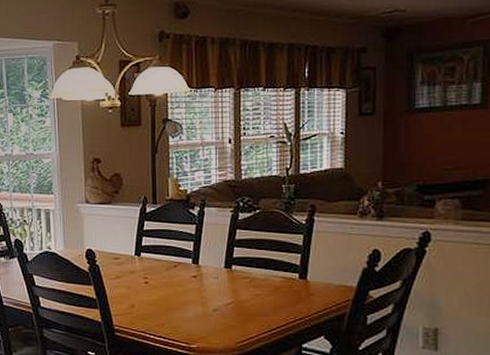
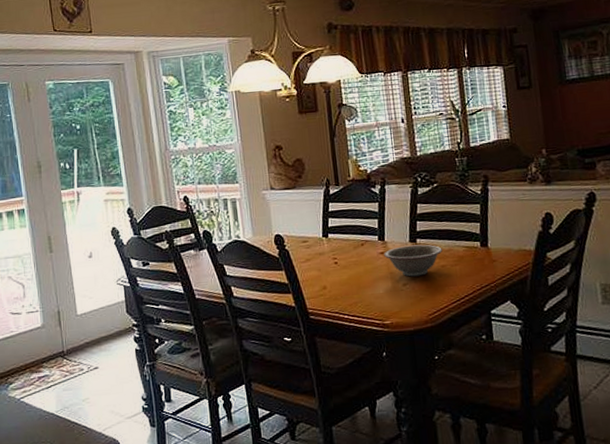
decorative bowl: none [196,271,258,303] -> present [384,244,442,277]

